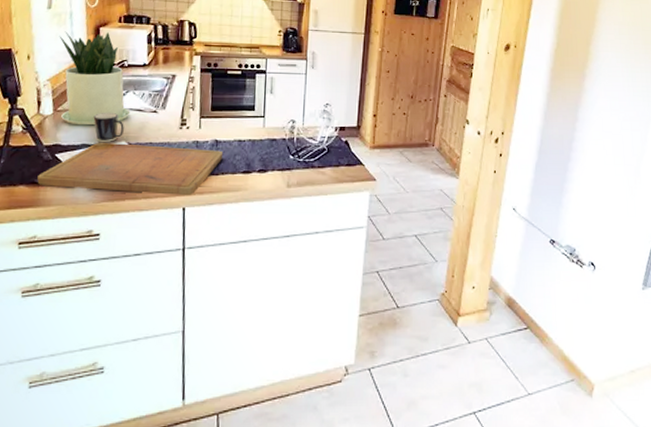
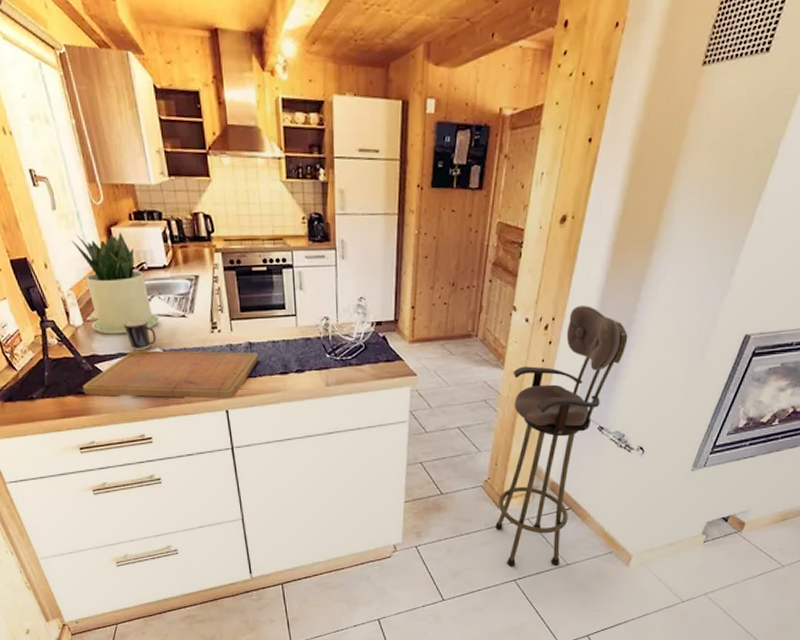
bar stool: none [453,122,571,395] -> present [495,305,628,566]

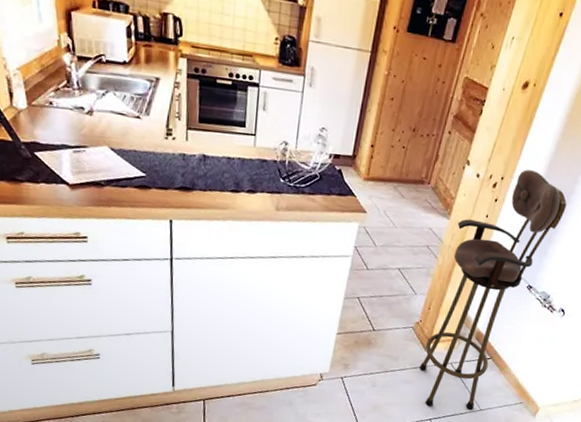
planter: present [71,232,160,335] -> none [25,12,112,126]
cutting board: present [83,349,259,399] -> none [18,144,212,209]
mug: present [123,319,156,350] -> none [71,112,106,145]

